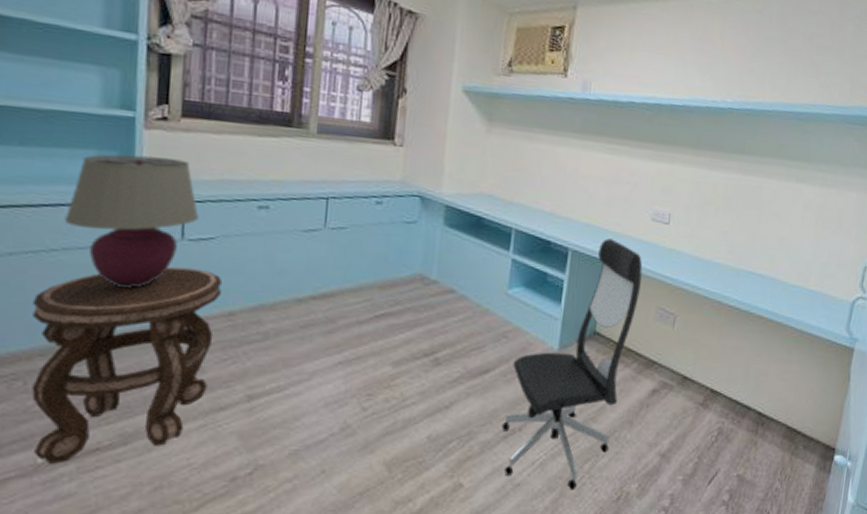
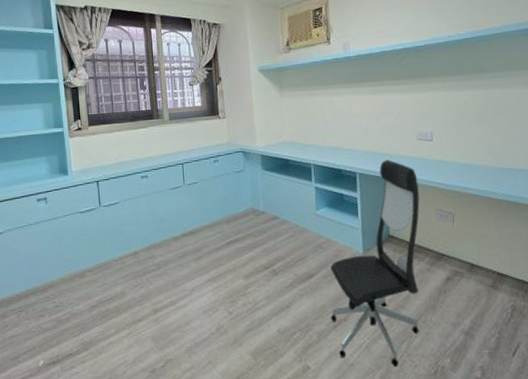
side table: present [32,266,223,464] -> none [24,225,128,366]
table lamp: present [64,154,199,287] -> none [34,154,107,243]

